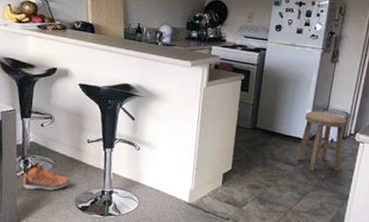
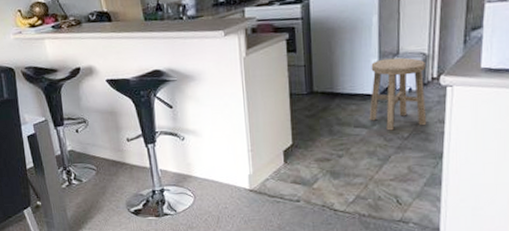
sneaker: present [23,161,70,190] -> none [68,169,117,200]

